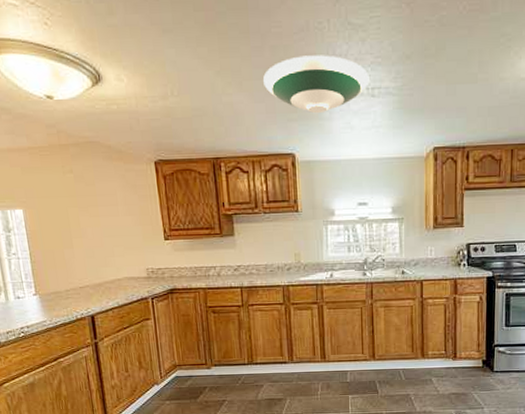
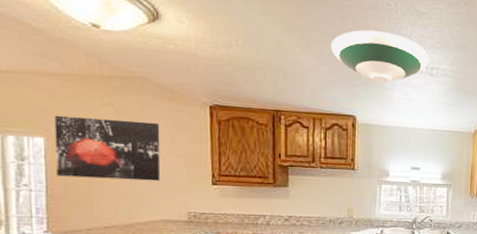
wall art: none [28,184,119,244] -> present [54,115,161,181]

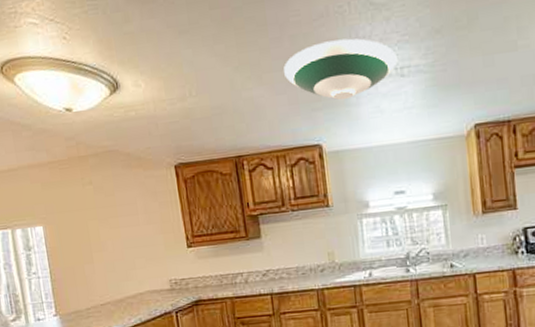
wall art: present [54,115,161,181] -> none [48,193,140,261]

